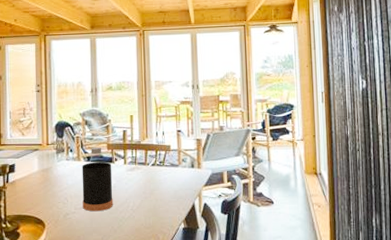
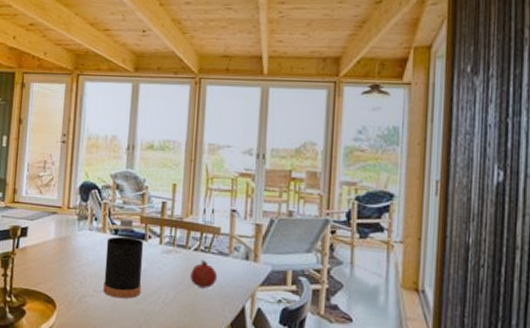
fruit: none [151,172,172,194] -> present [190,259,218,289]

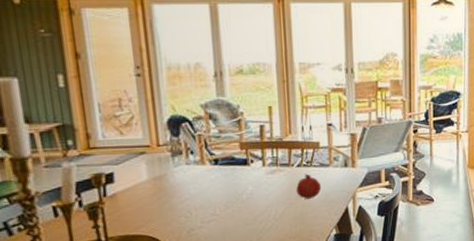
bottle: present [103,218,144,299] -> none [207,146,251,225]

